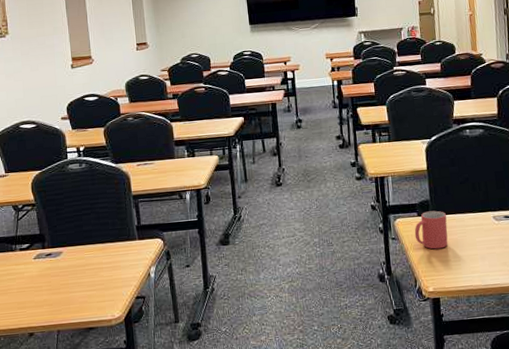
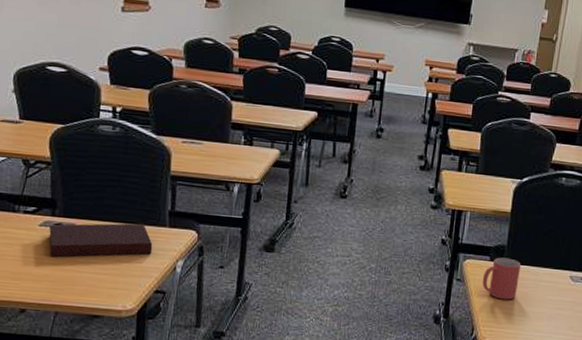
notebook: none [42,241,128,284] -> present [48,223,153,258]

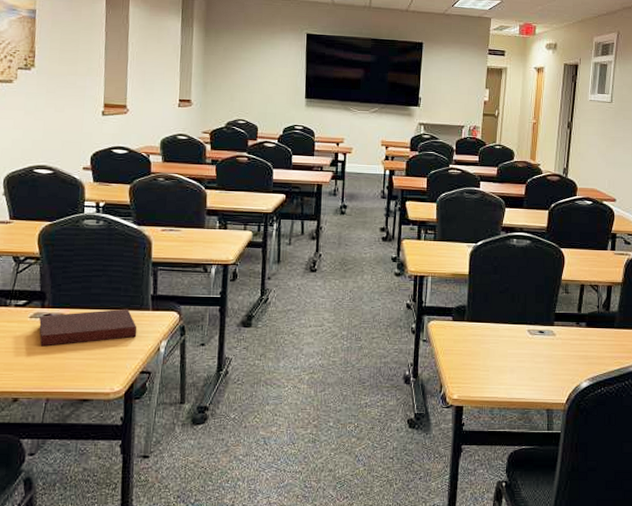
mug: present [482,257,521,300] -> none [447,317,481,357]

